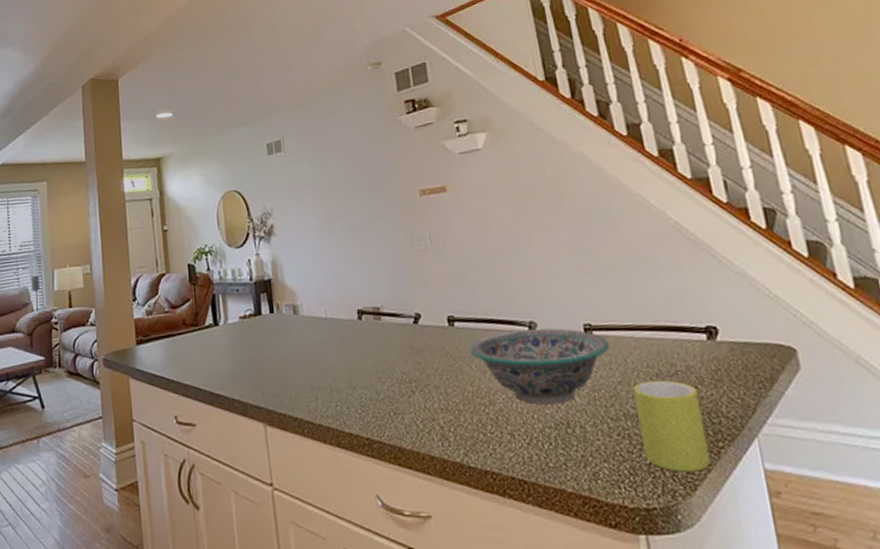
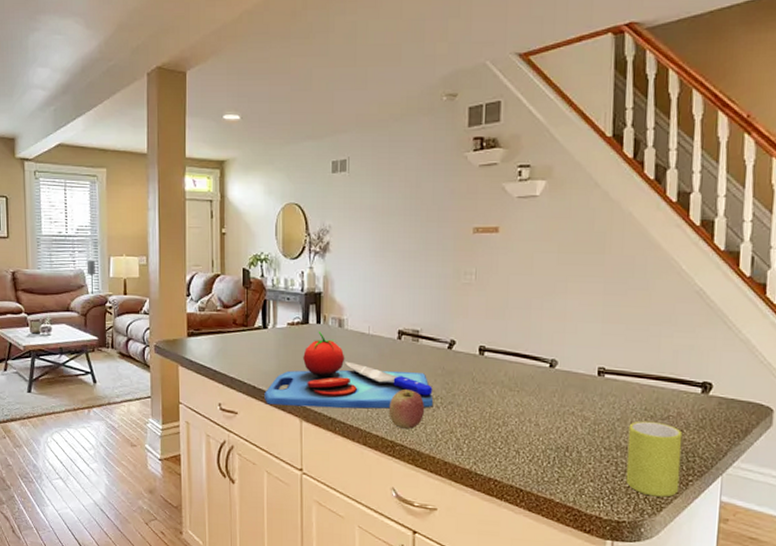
chopping board: none [222,321,408,411] -> present [264,331,434,409]
apple: none [359,375,400,422] -> present [388,389,425,429]
decorative bowl: present [469,328,610,405] -> none [494,365,618,431]

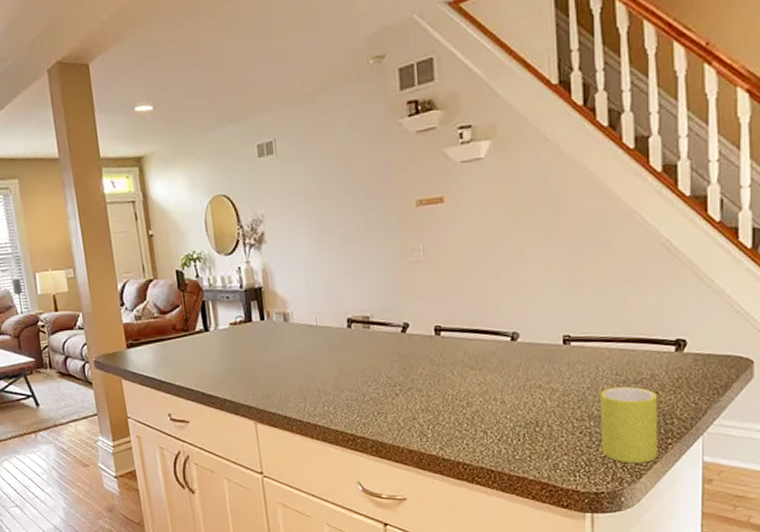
chopping board: present [264,331,434,409] -> none [214,328,392,410]
apple: present [388,389,425,429] -> none [345,379,384,420]

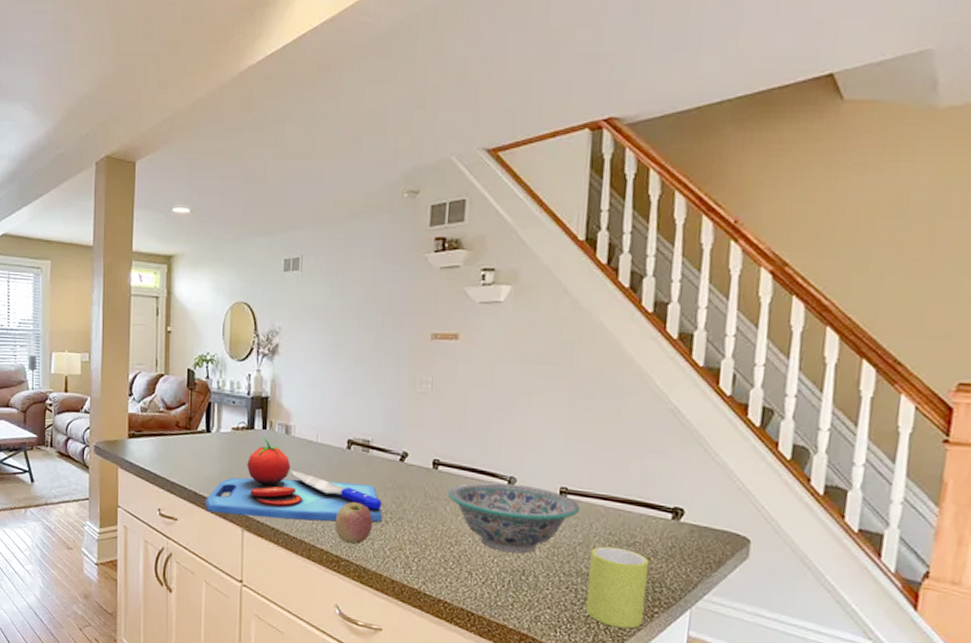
chopping board: none [214,328,392,410] -> present [205,437,383,522]
apple: none [345,379,384,420] -> present [334,502,374,544]
decorative bowl: none [453,338,585,407] -> present [448,481,581,554]

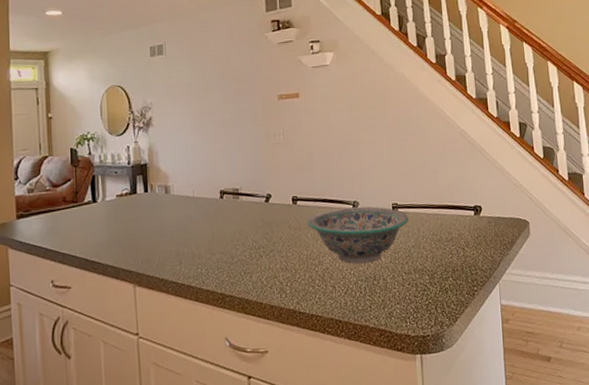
chopping board: present [205,437,383,522] -> none [97,199,257,275]
apple: present [334,502,374,544] -> none [216,243,250,280]
mug: present [585,546,650,629] -> none [422,244,468,309]

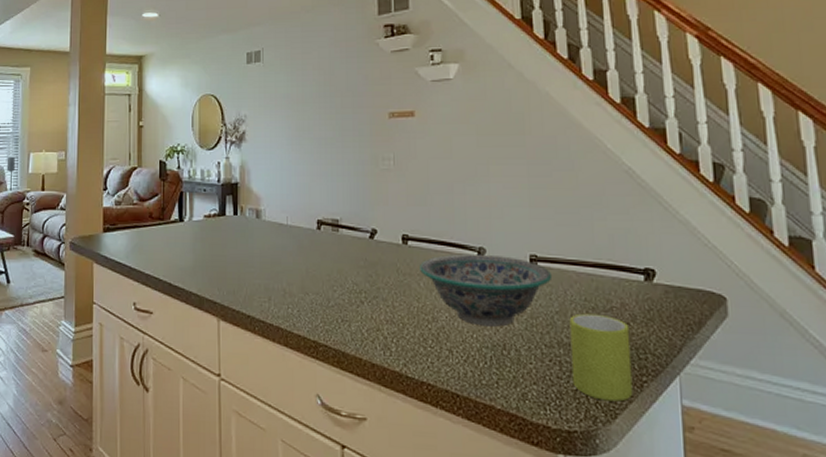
mug: none [422,244,468,309] -> present [569,313,633,402]

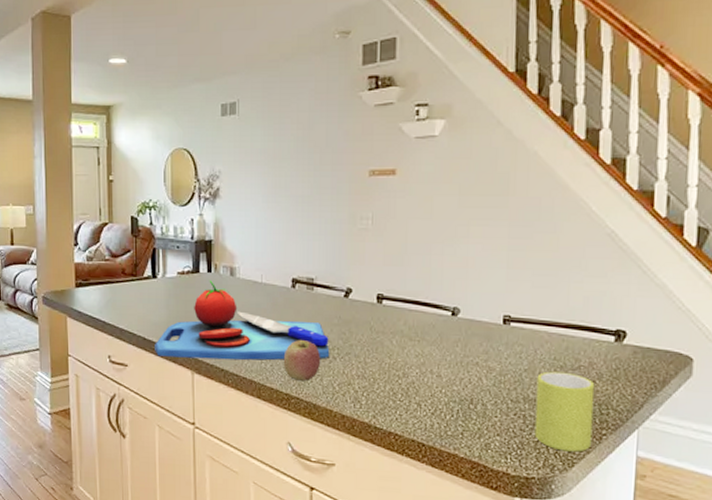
chopping board: none [180,222,357,306] -> present [155,280,330,361]
apple: none [310,284,349,327] -> present [283,340,321,381]
decorative bowl: present [420,253,553,327] -> none [393,313,524,383]

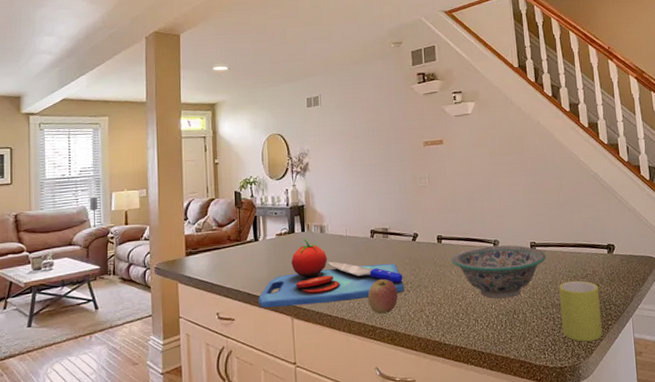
decorative bowl: none [393,313,524,383] -> present [451,245,547,299]

